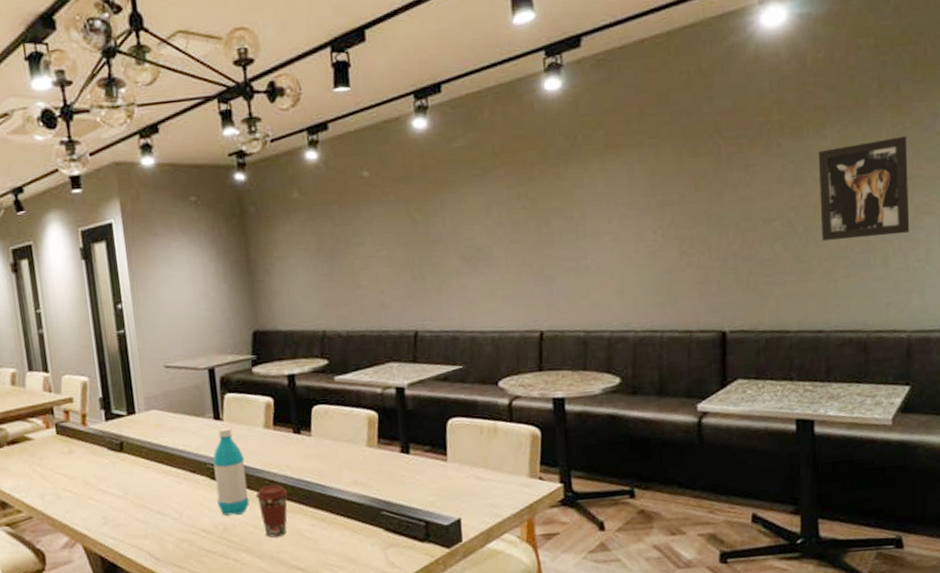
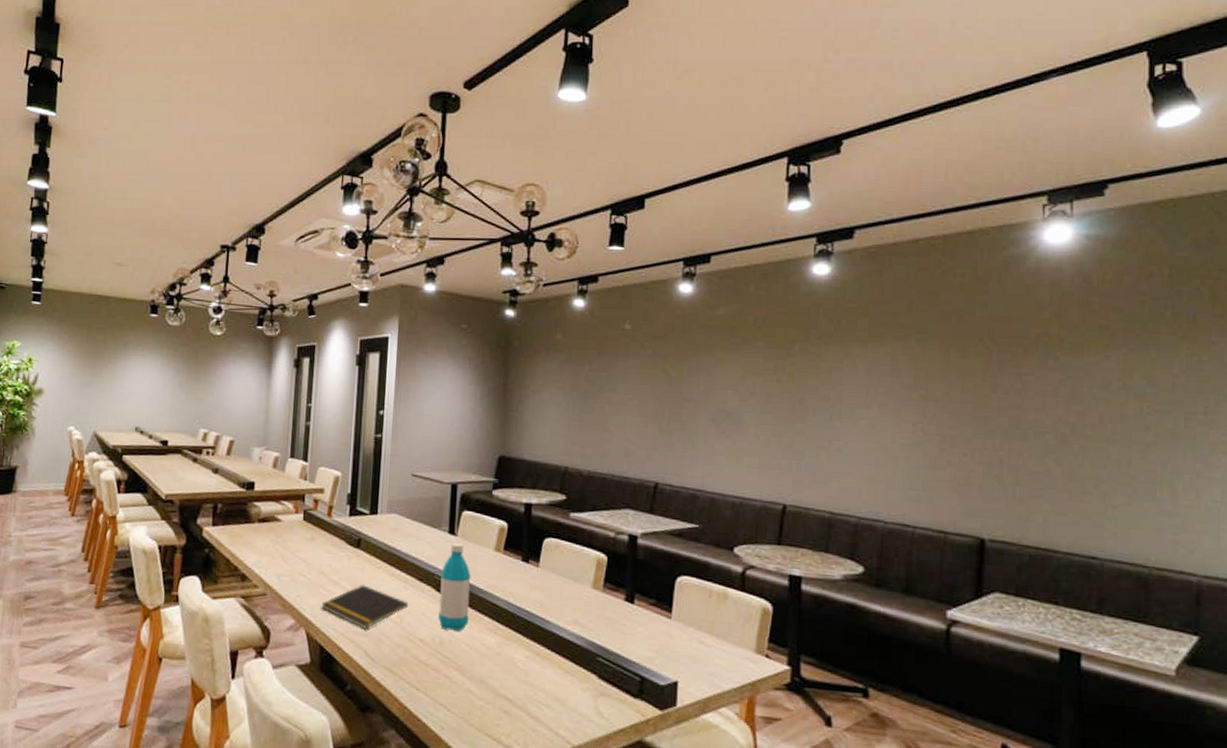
notepad: none [93,487,186,531] -> present [321,584,409,629]
coffee cup: present [255,484,288,537] -> none [475,607,508,662]
wall art: present [818,135,910,242] -> none [1099,368,1204,470]

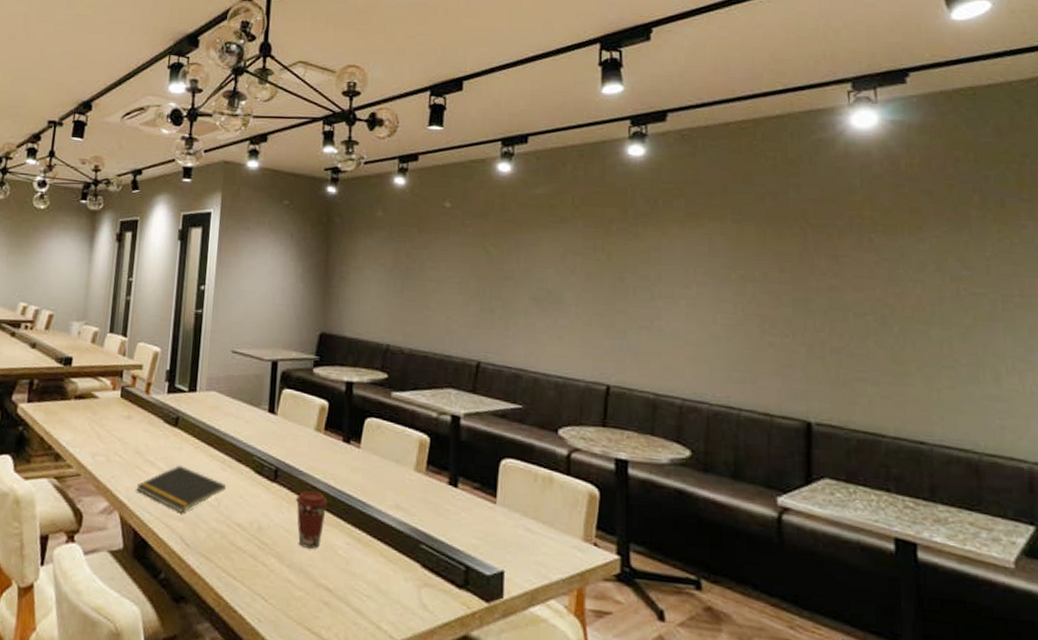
water bottle: present [438,542,471,631] -> none [257,421,291,516]
coffee cup: none [475,607,508,662] -> present [295,490,328,549]

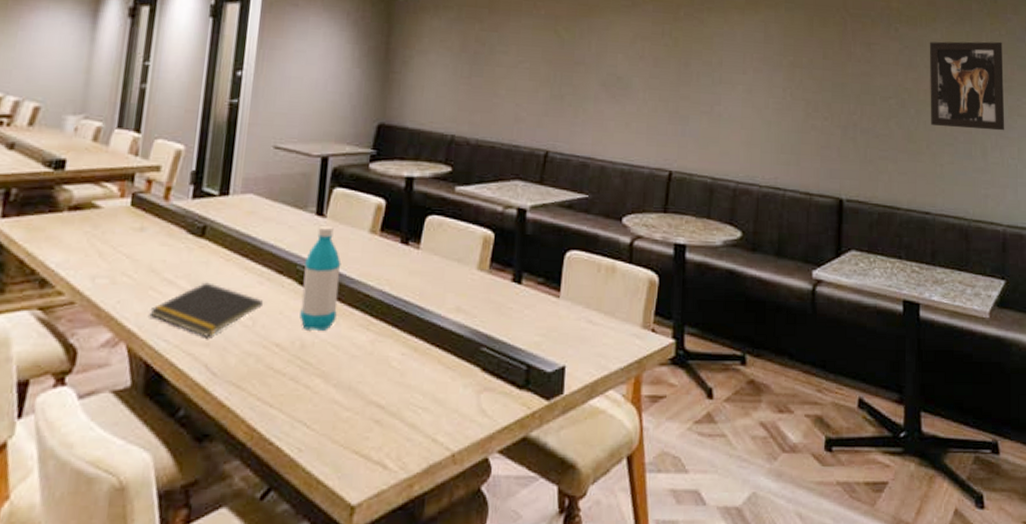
water bottle: none [257,421,291,516] -> present [300,225,342,330]
coffee cup: present [295,490,328,549] -> none [345,299,382,363]
wall art: none [914,251,1025,354] -> present [929,41,1005,131]

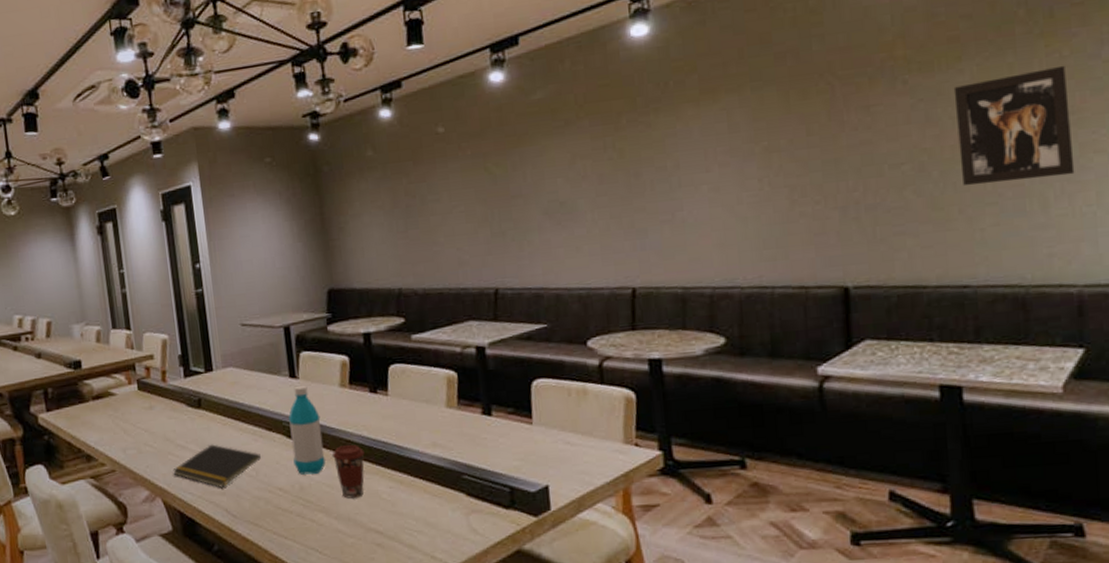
coffee cup: none [345,299,382,363] -> present [331,444,365,499]

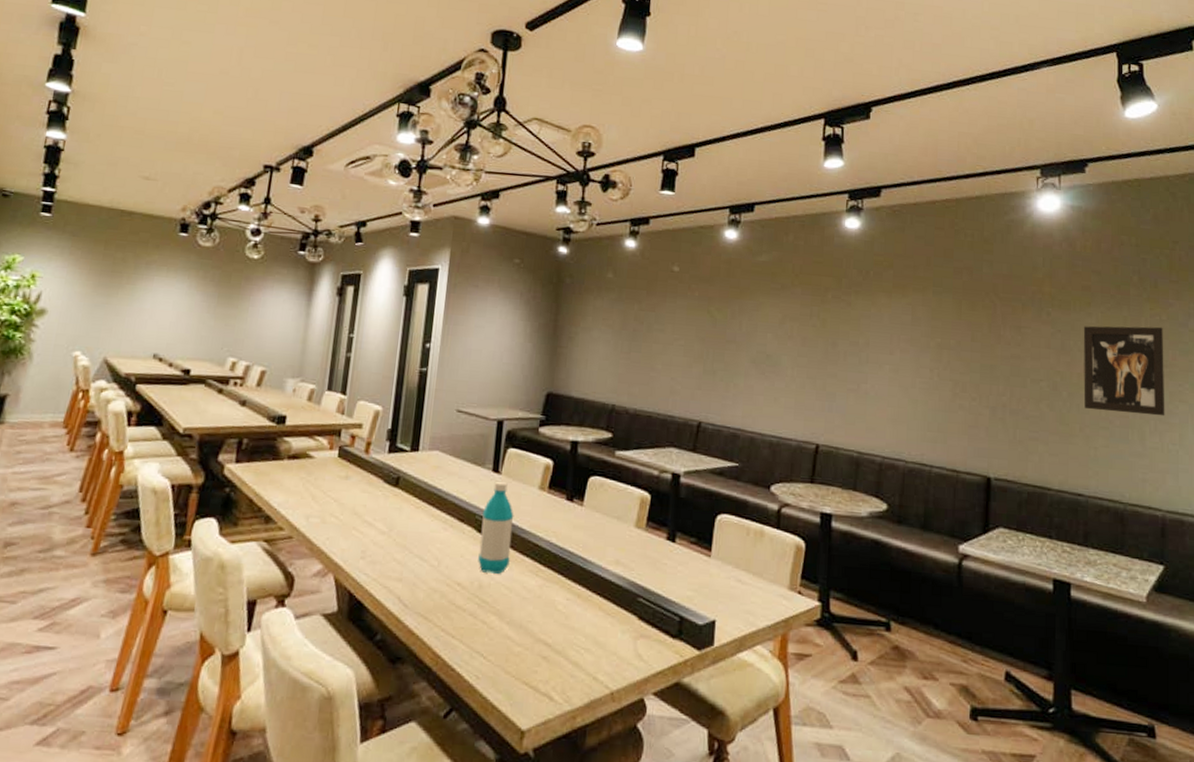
notepad: present [172,444,262,488] -> none [353,526,448,573]
coffee cup: present [331,444,365,499] -> none [517,548,550,605]

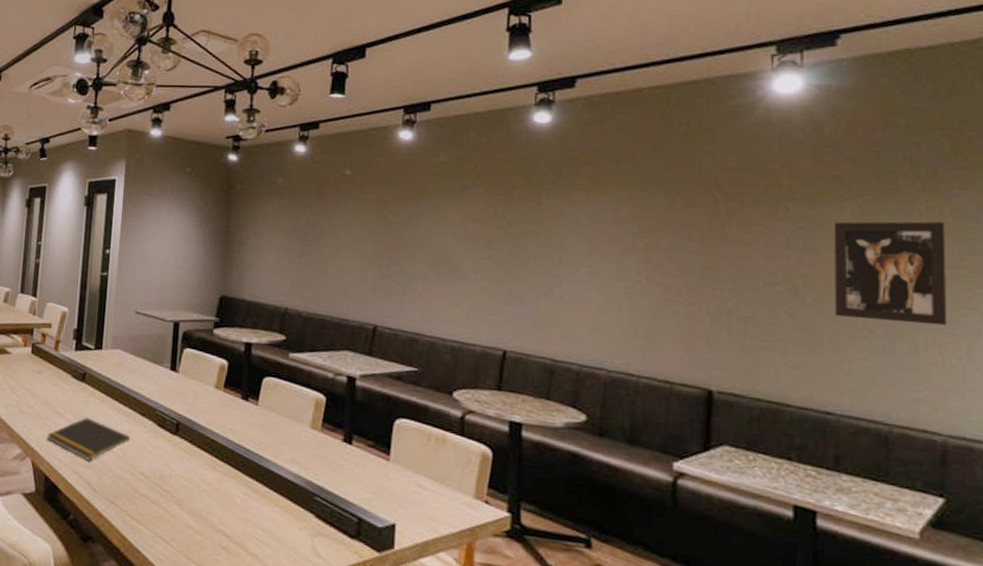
notepad: none [353,526,448,573] -> present [47,417,131,461]
water bottle: present [478,481,514,574] -> none [159,379,192,466]

